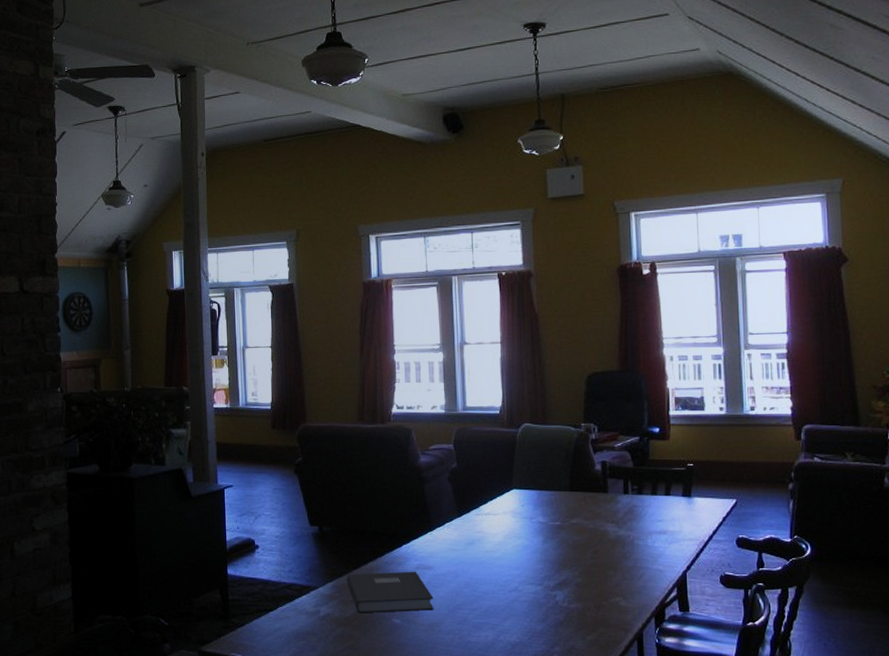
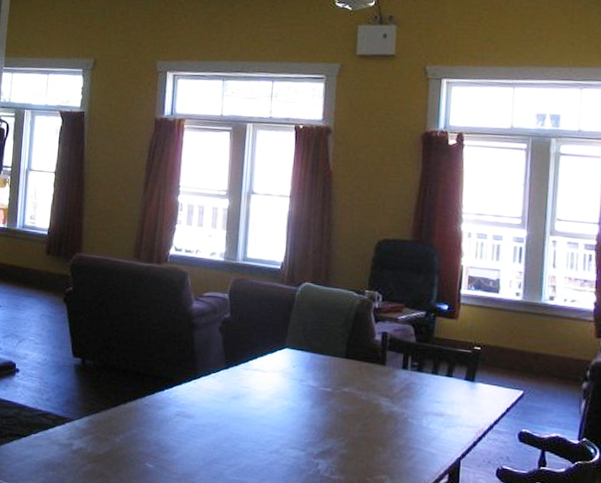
book: present [346,571,434,614] -> none [103,411,191,460]

